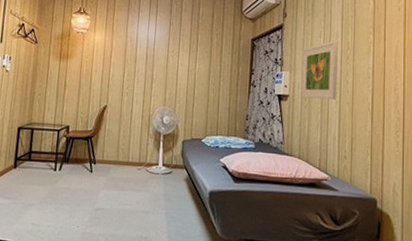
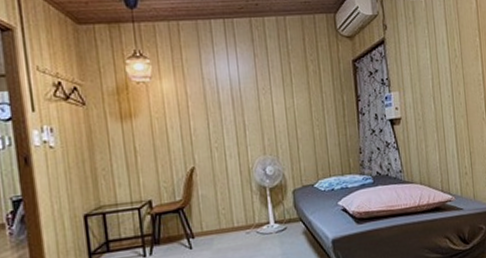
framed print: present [301,40,338,100] -> none [409,49,450,118]

